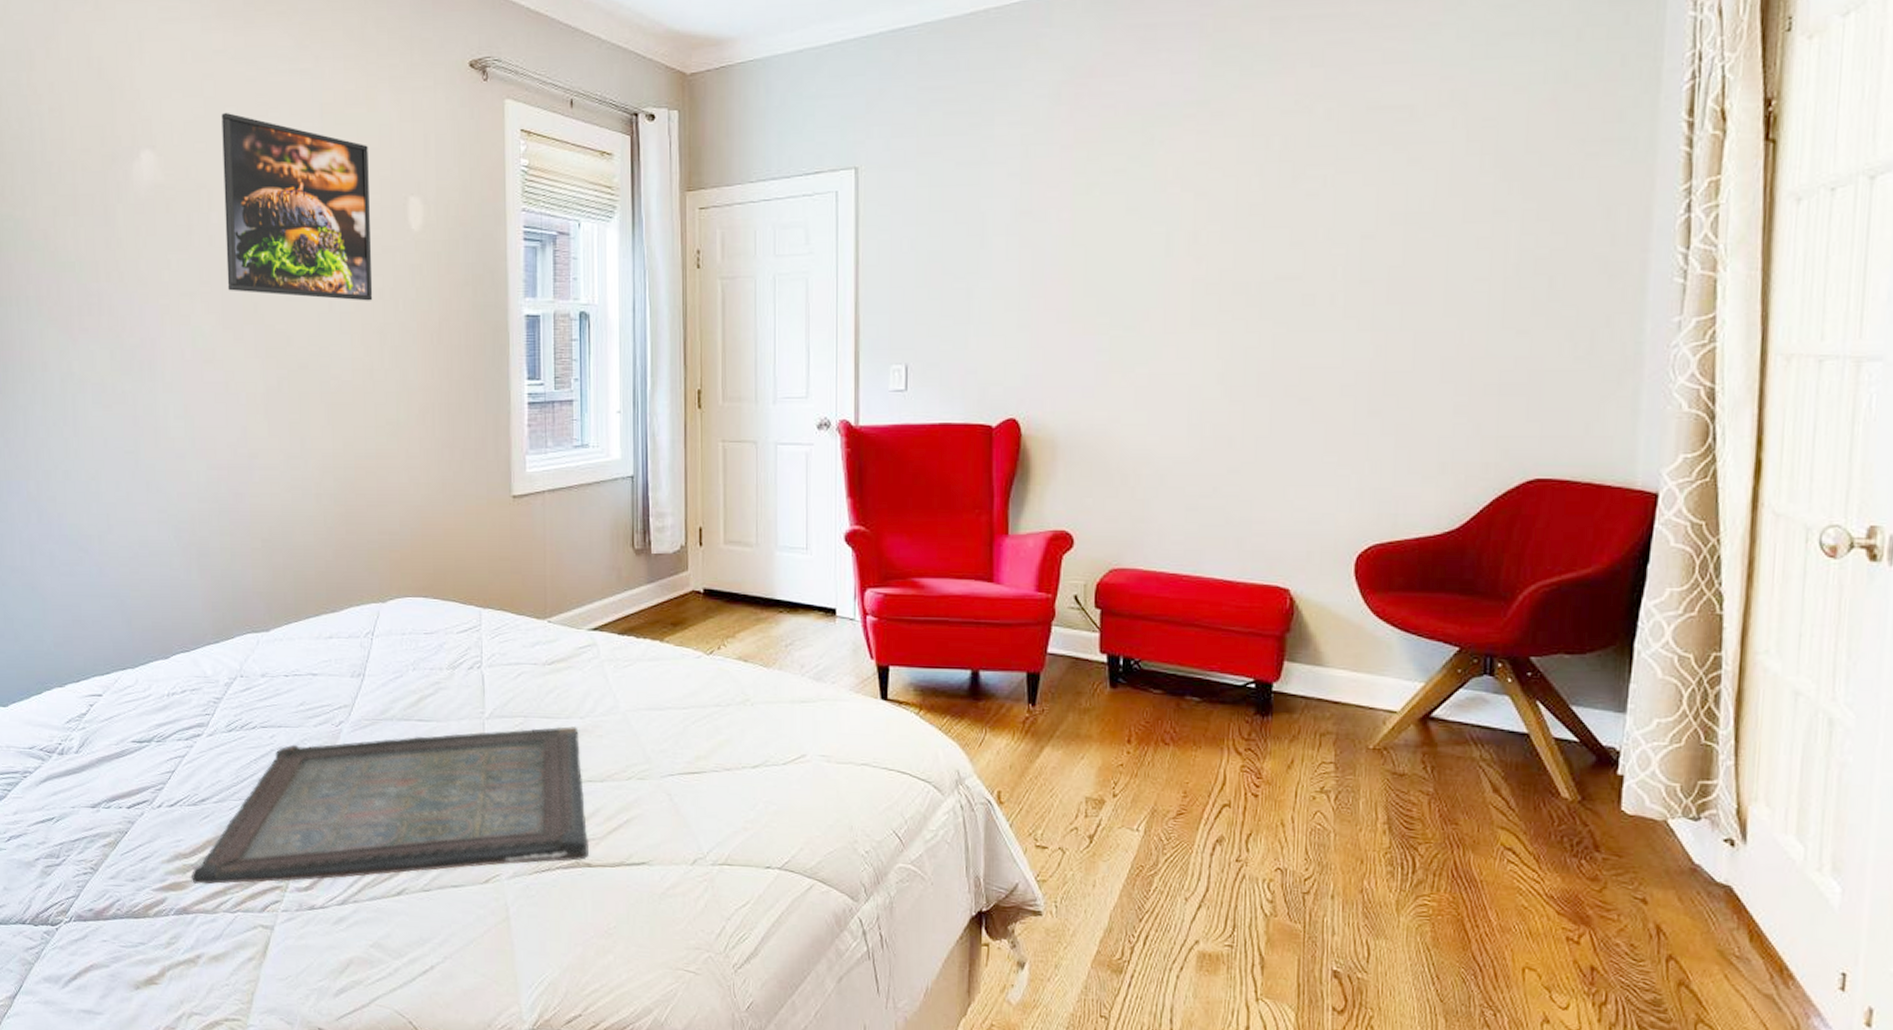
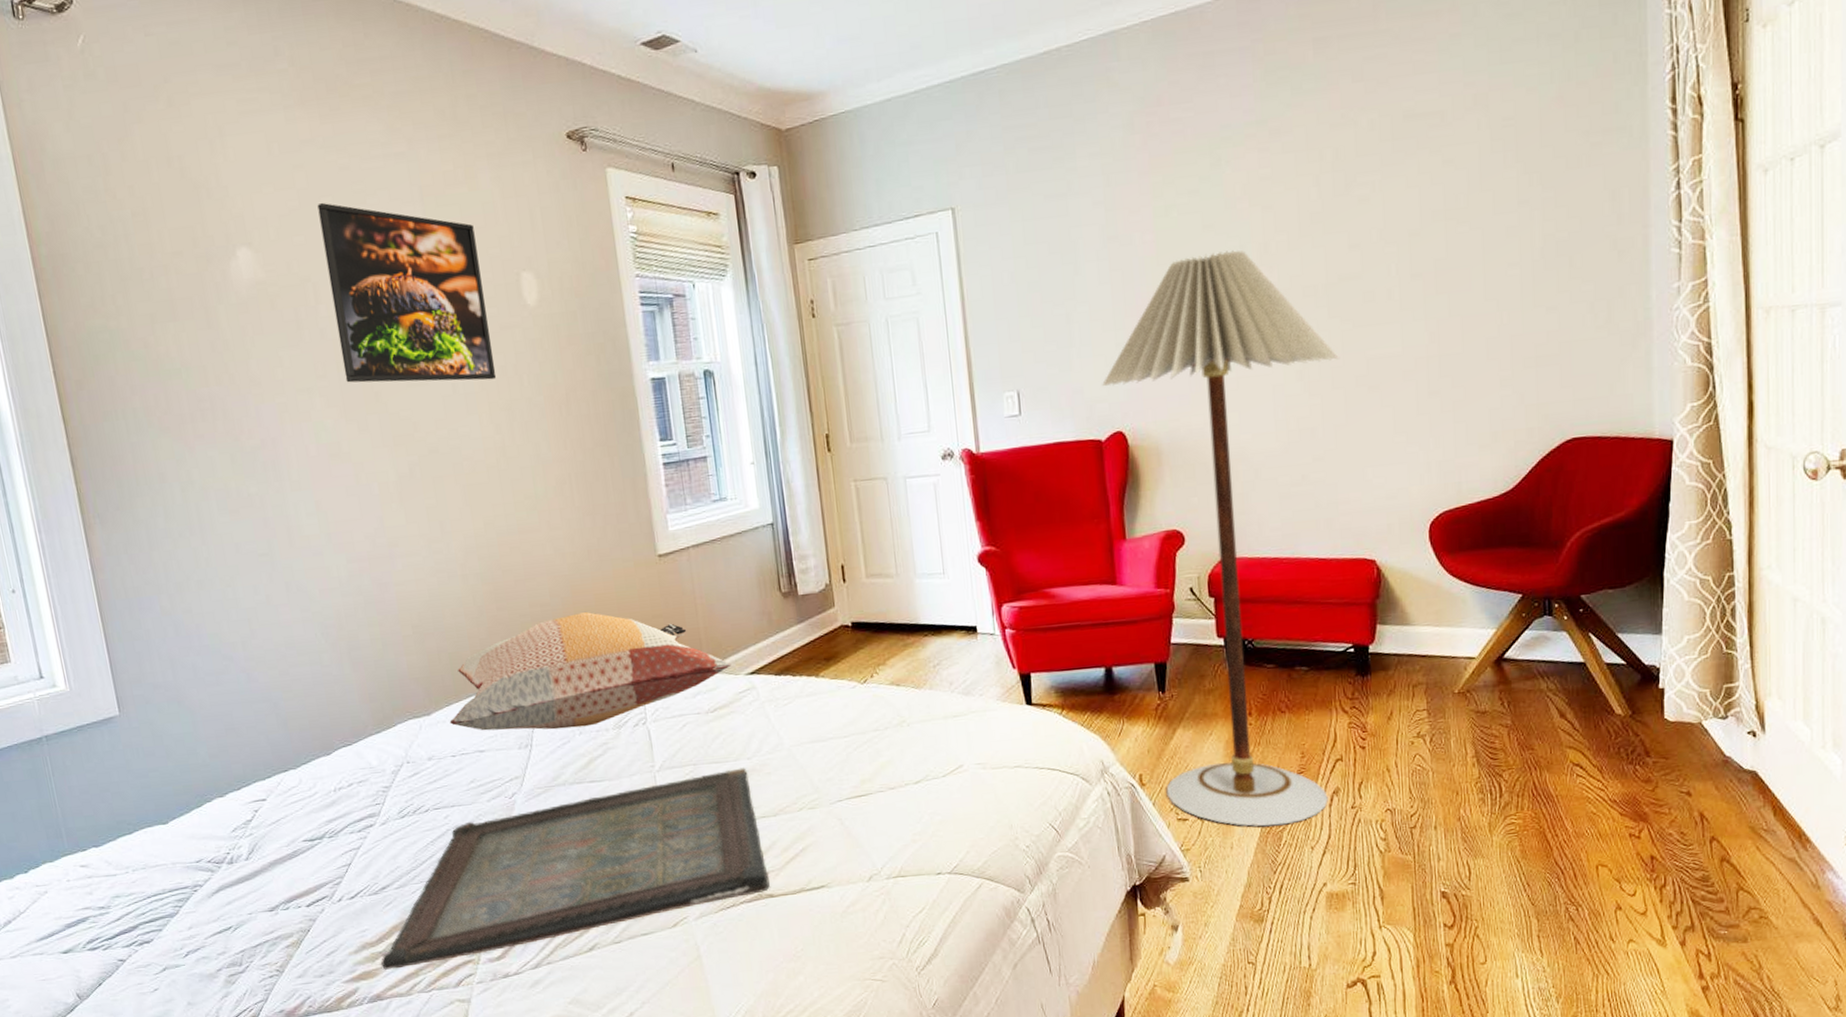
decorative pillow: none [287,545,574,663] -> present [449,611,732,731]
floor lamp: none [999,237,1268,869] -> present [1102,250,1339,827]

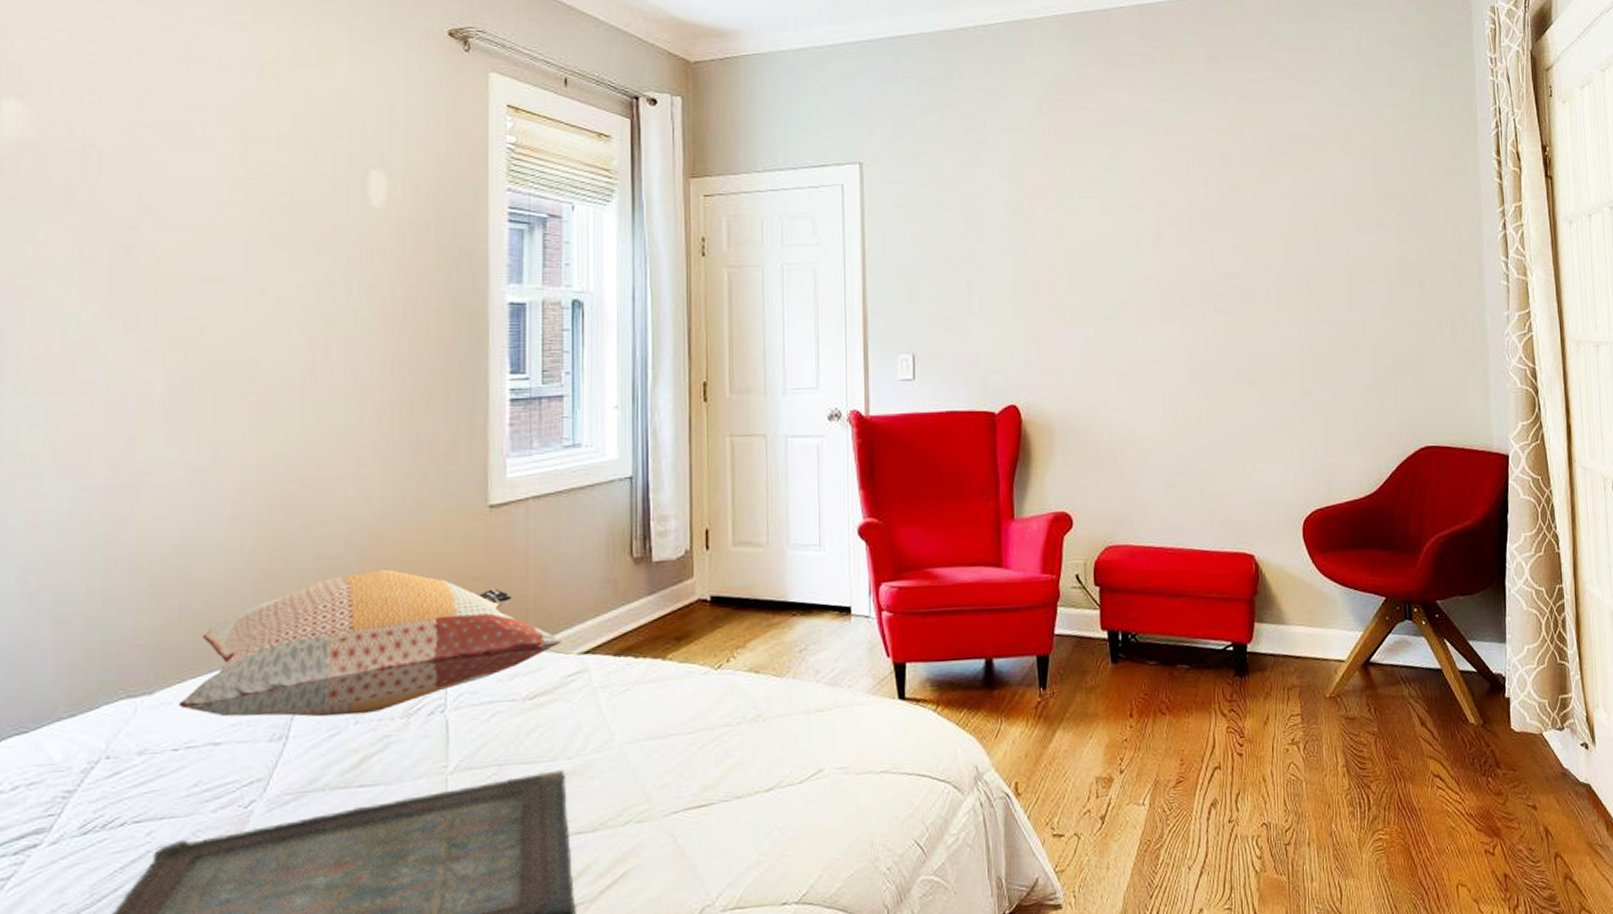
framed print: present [317,202,497,383] -> none [119,62,320,285]
floor lamp: present [1102,250,1339,827] -> none [999,237,1223,844]

